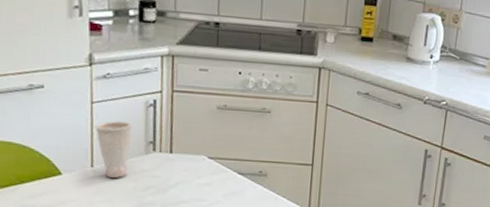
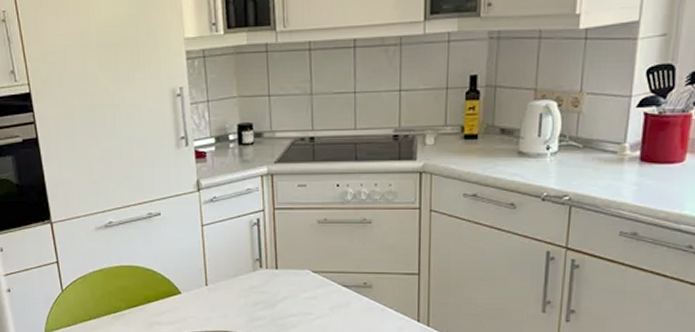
cup: present [94,121,132,178] -> none [206,241,239,295]

